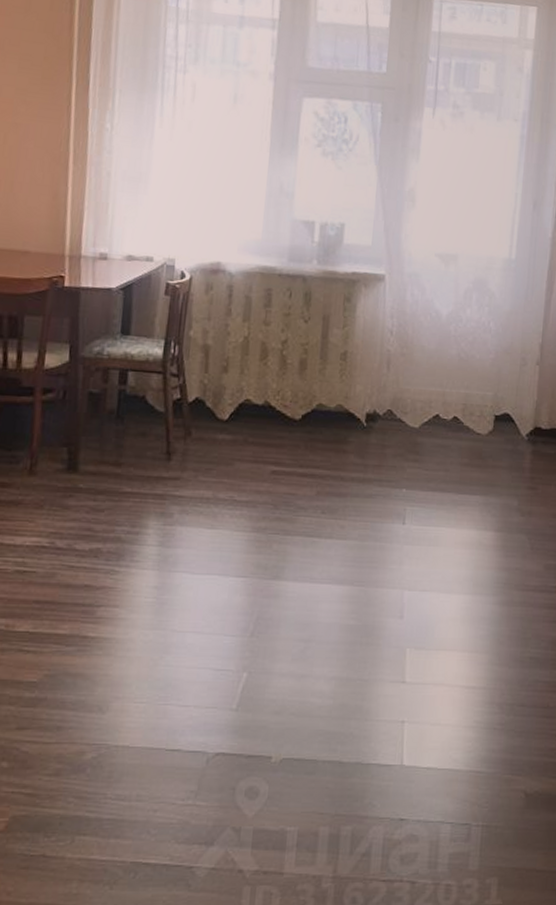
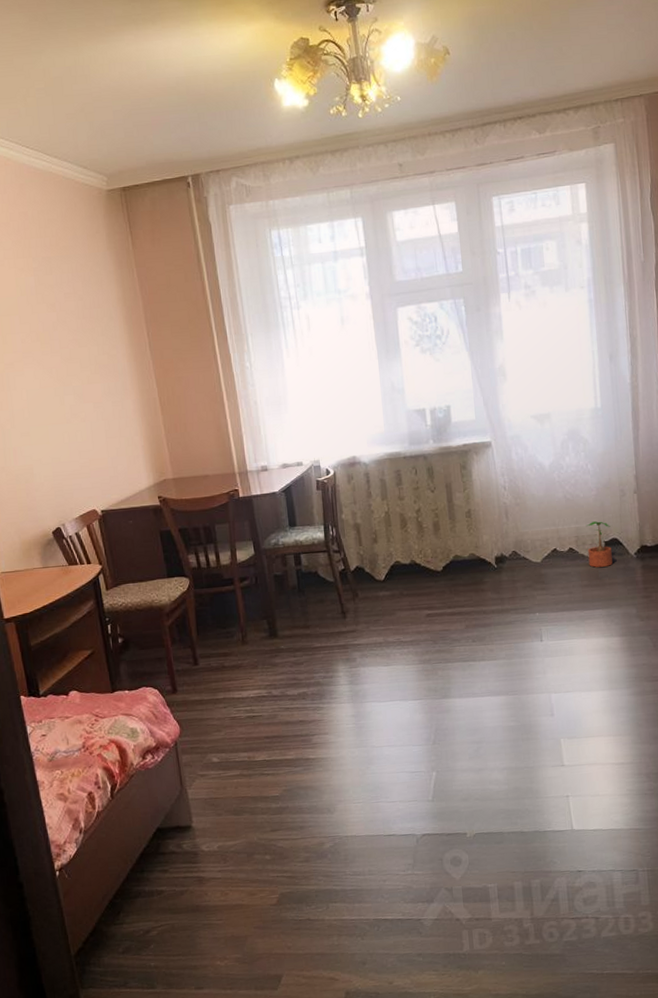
potted plant: none [473,390,504,445] -> present [585,521,613,568]

